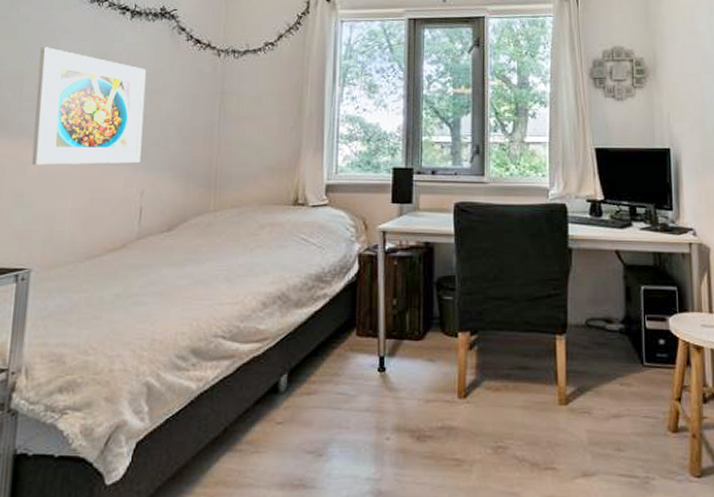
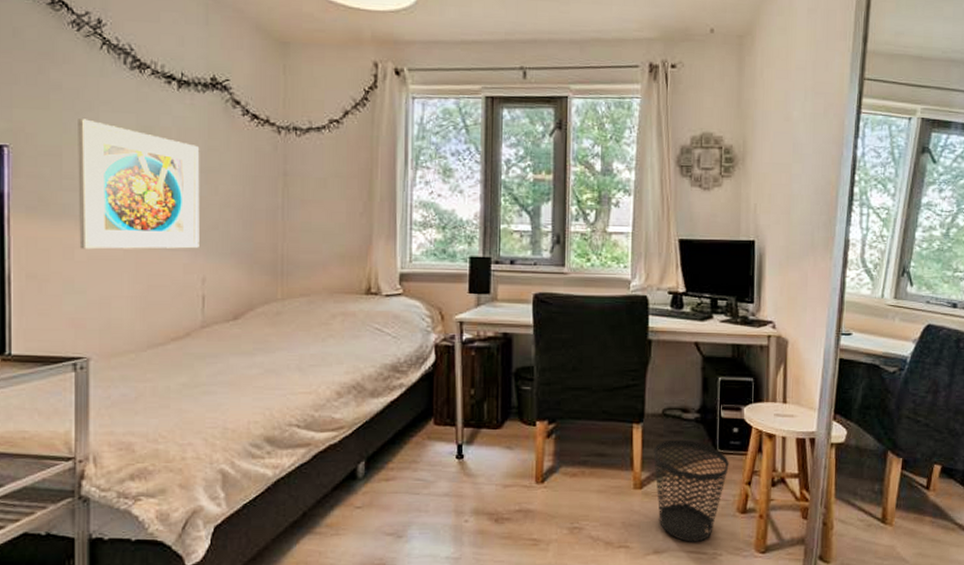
wastebasket: none [578,351,657,464] -> present [654,439,729,542]

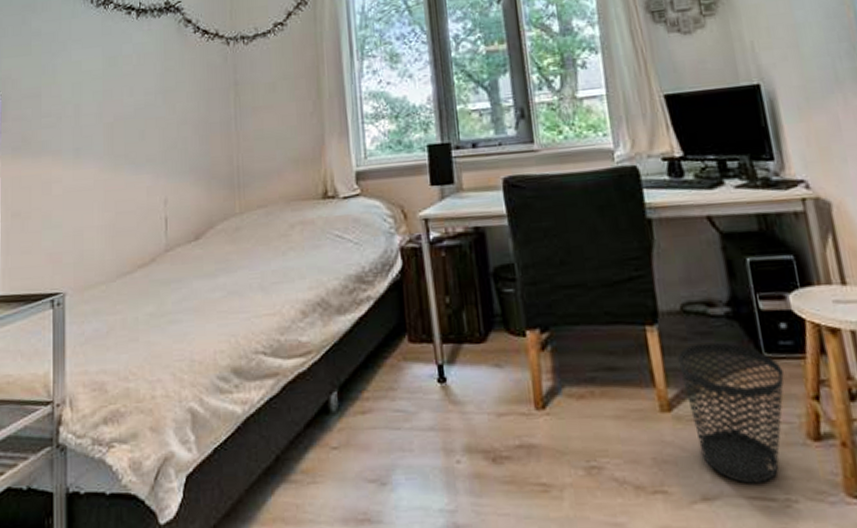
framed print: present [78,119,200,250] -> none [54,58,161,183]

